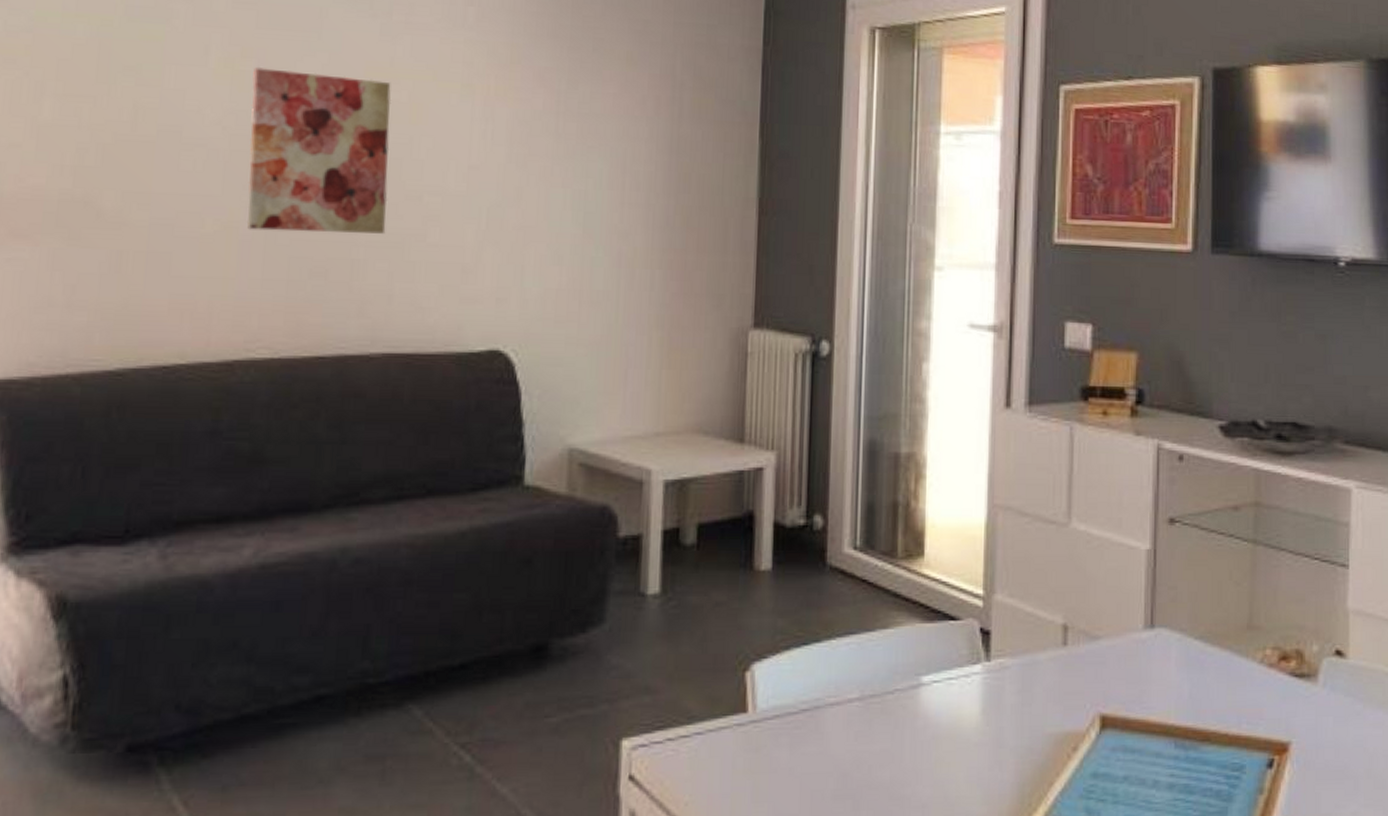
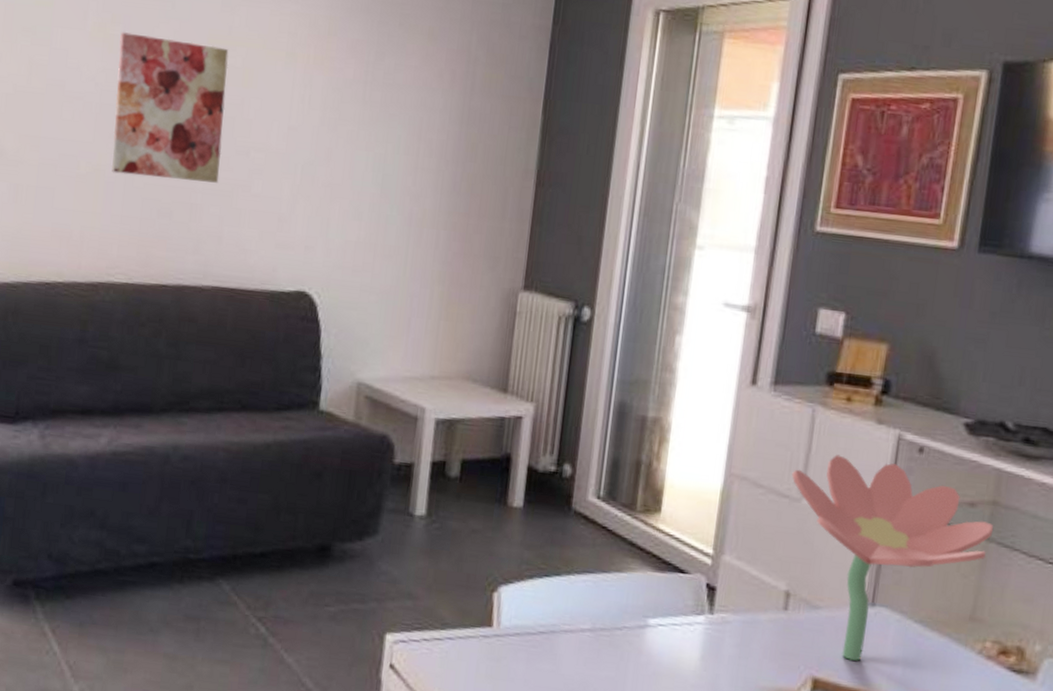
flower: none [1056,472,1259,690] -> present [792,454,994,661]

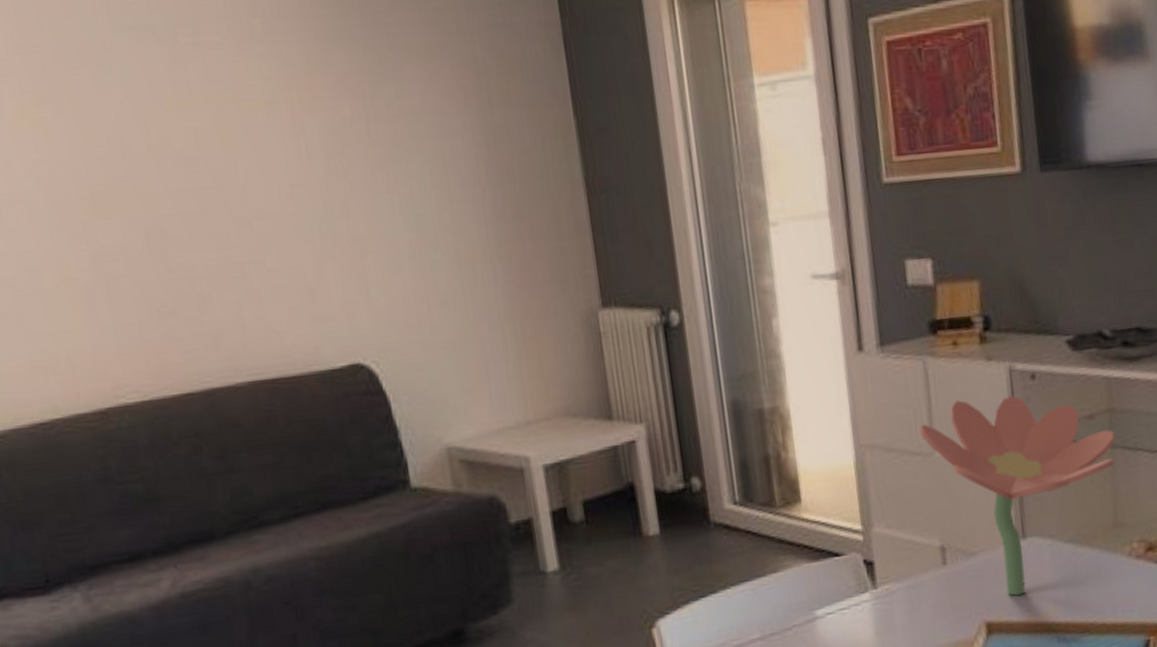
wall art: present [111,32,229,183] -> none [52,108,224,279]

